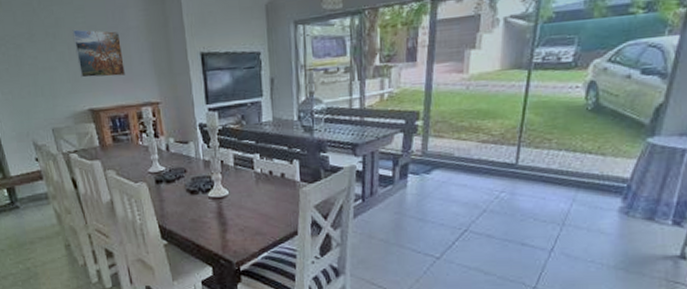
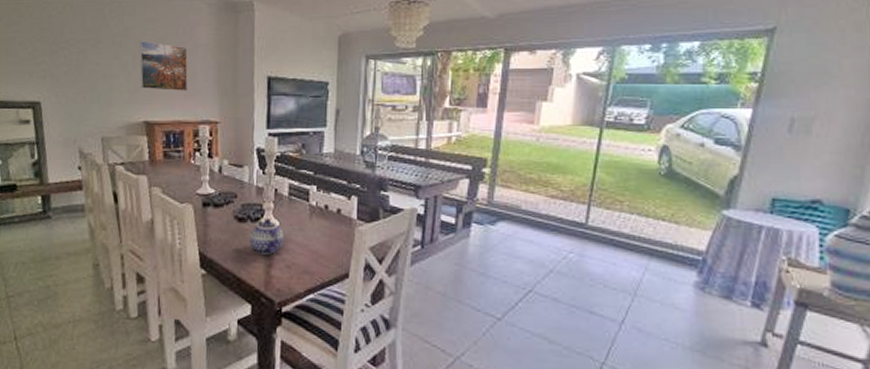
teapot: none [202,188,235,222] -> present [249,217,285,255]

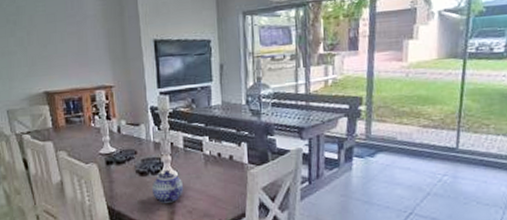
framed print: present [139,41,188,91] -> none [32,17,82,62]

